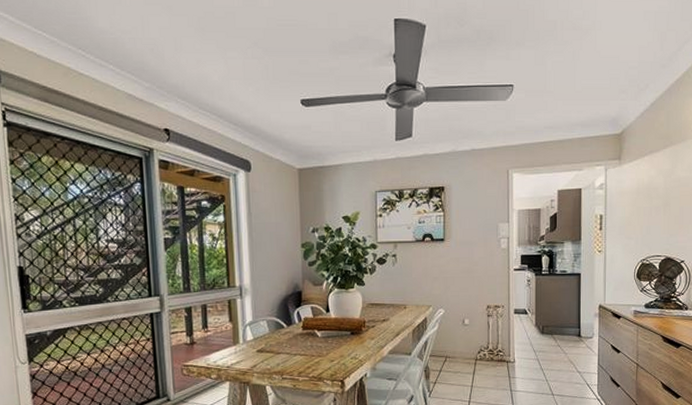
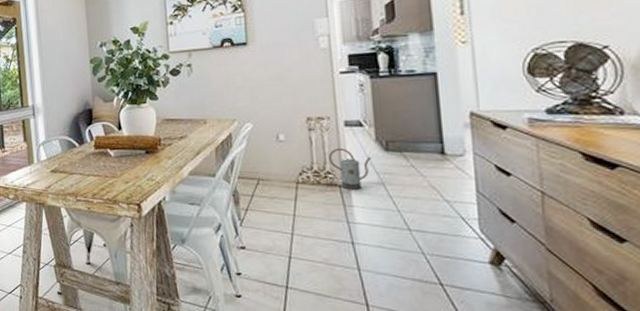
watering can: none [500,331,531,365] -> present [328,147,371,190]

